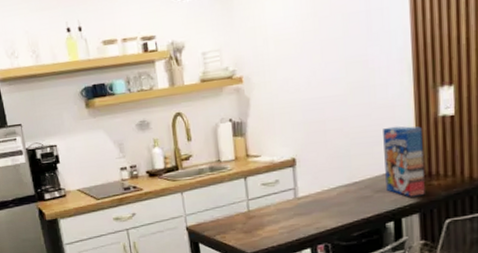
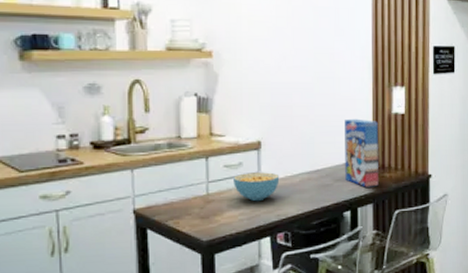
cereal bowl: none [271,187,317,216] -> present [233,172,280,202]

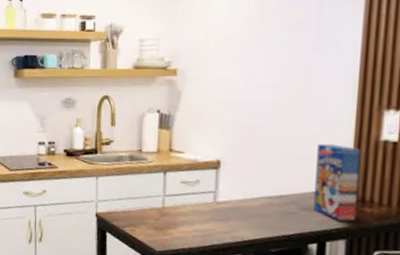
cereal bowl: present [233,172,280,202] -> none [189,191,238,221]

